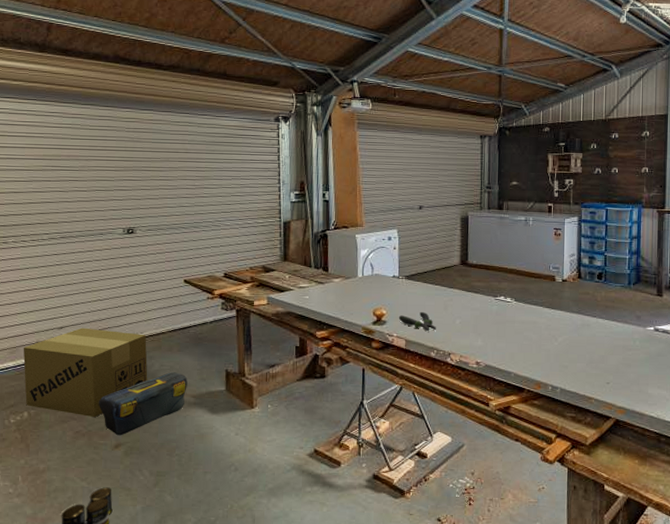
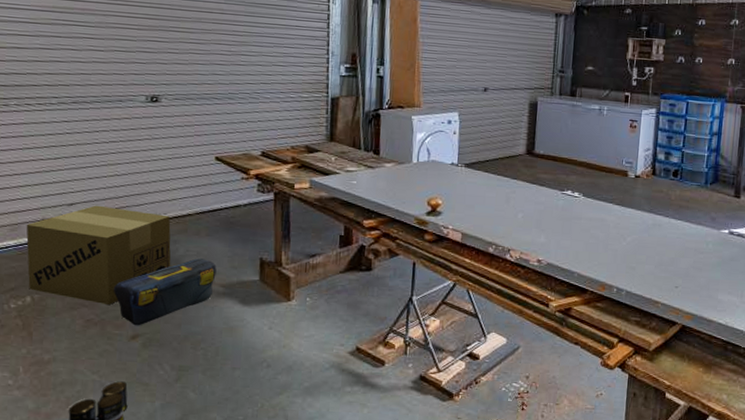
pliers: present [398,311,436,332] -> none [455,203,496,225]

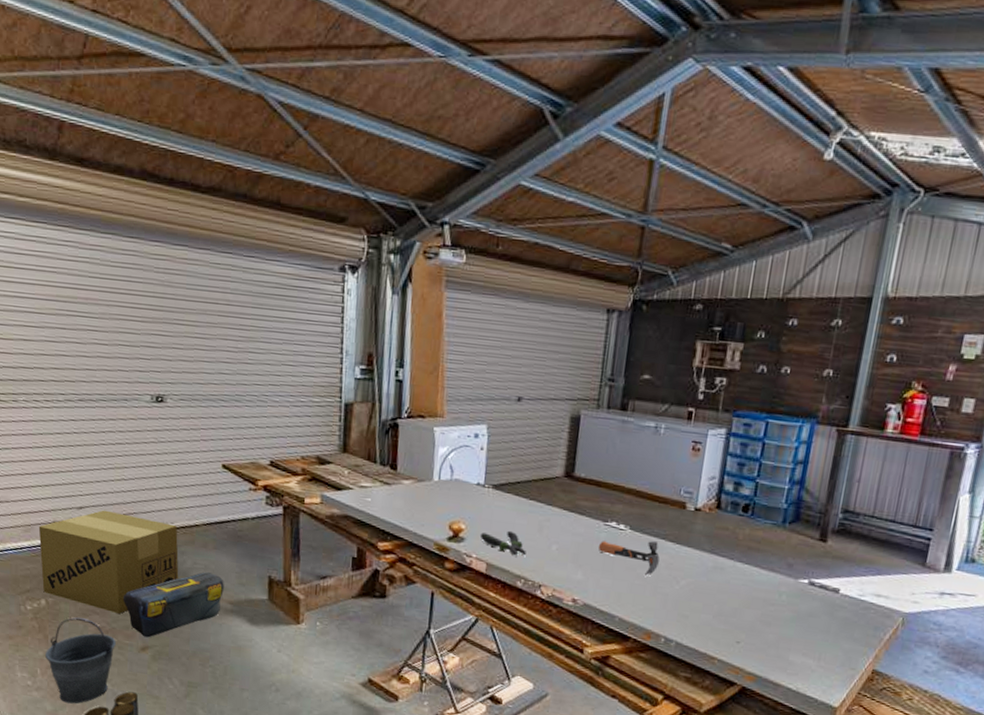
bucket: none [28,312,105,399] -> present [44,617,116,704]
pliers: none [455,203,496,225] -> present [479,530,526,556]
claw hammer: none [557,204,609,235] -> present [598,540,660,576]

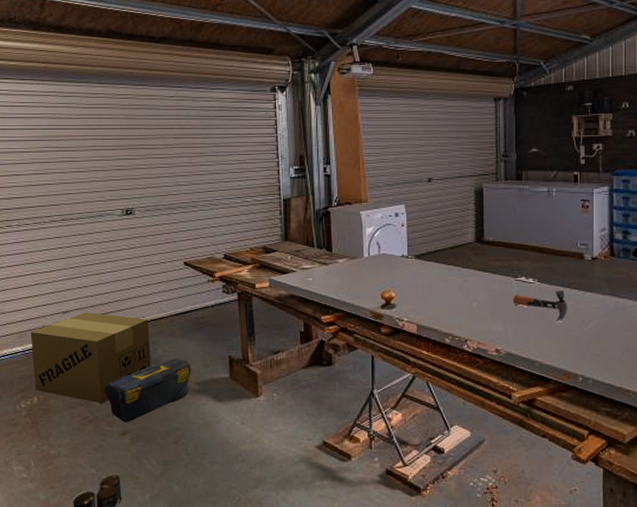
bucket: present [44,617,116,704] -> none [37,410,99,491]
pliers: present [479,530,526,556] -> none [408,294,450,316]

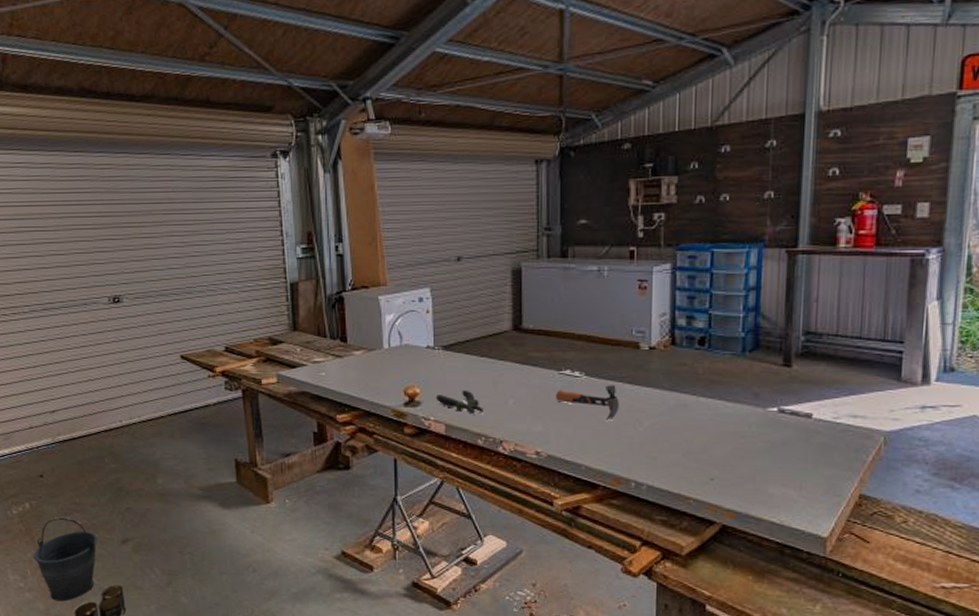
cardboard box: present [30,312,151,404] -> none [16,411,150,511]
bucket: none [37,410,99,491] -> present [33,517,98,602]
toolbox: present [104,358,191,423] -> none [100,461,194,531]
pliers: none [408,294,450,316] -> present [435,389,483,415]

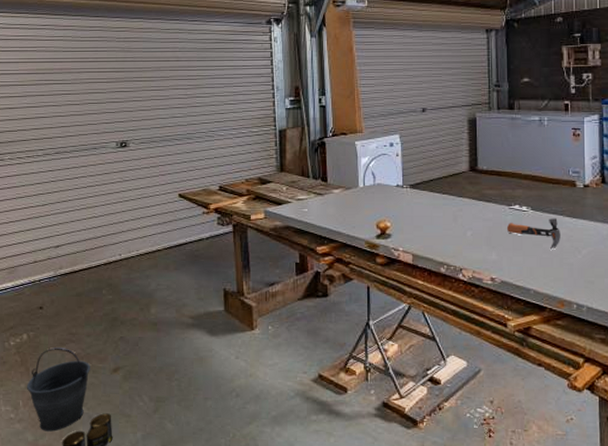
pliers: present [435,389,483,415] -> none [404,223,445,245]

